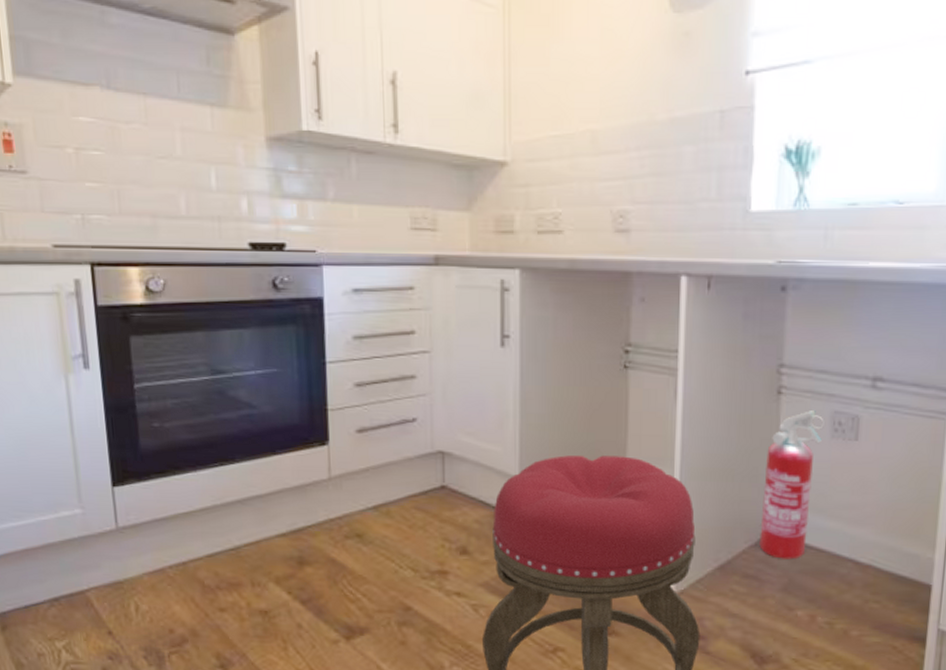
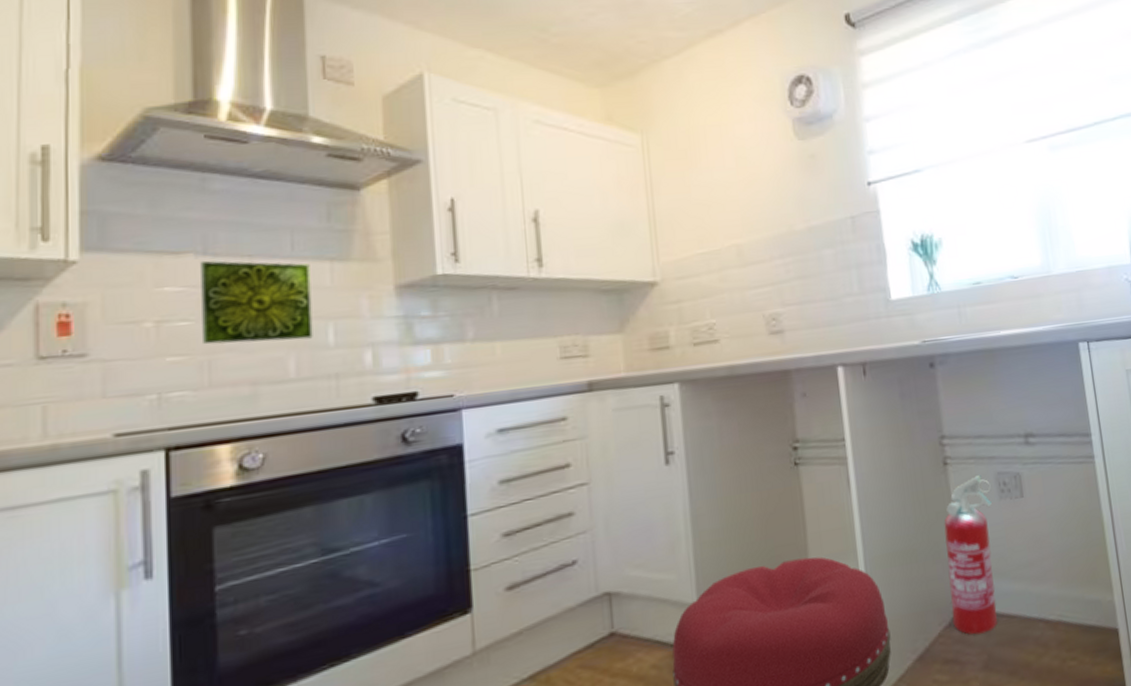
decorative tile: none [106,94,199,180] -> present [201,260,313,345]

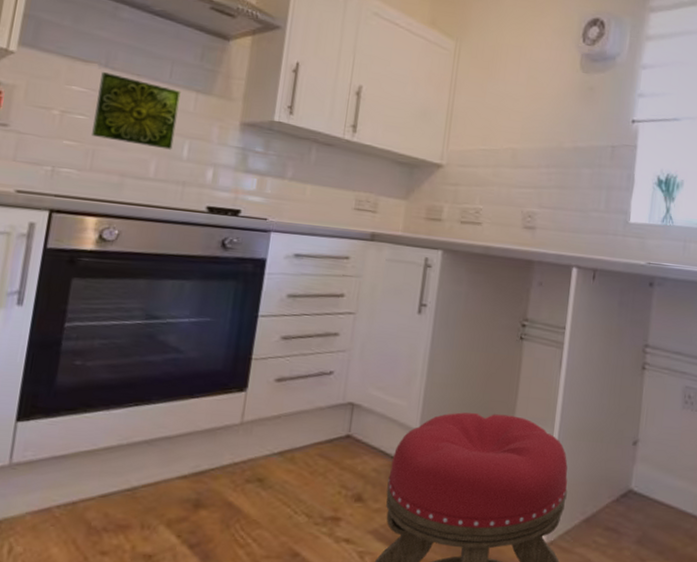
fire extinguisher: present [944,474,997,635] -> none [620,384,678,514]

